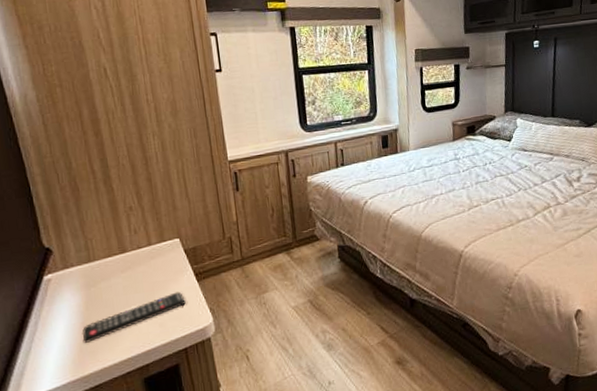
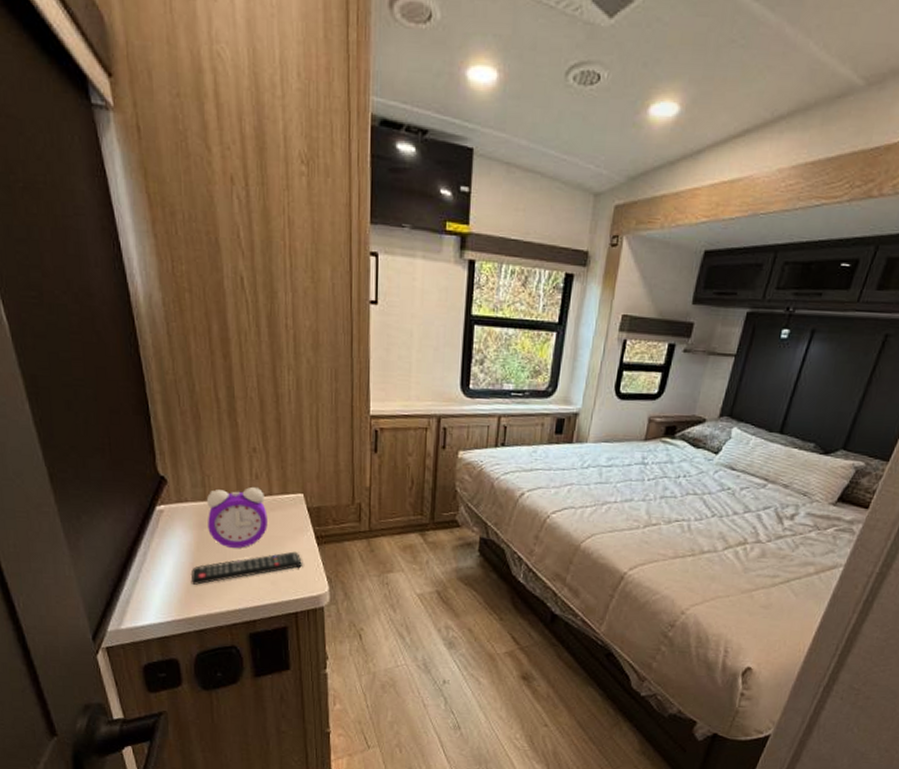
alarm clock: none [90,240,150,301] -> present [206,486,267,548]

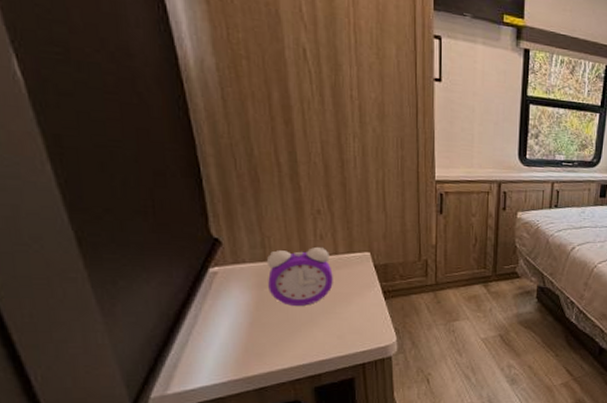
remote control: present [190,551,302,585] -> none [249,306,369,344]

